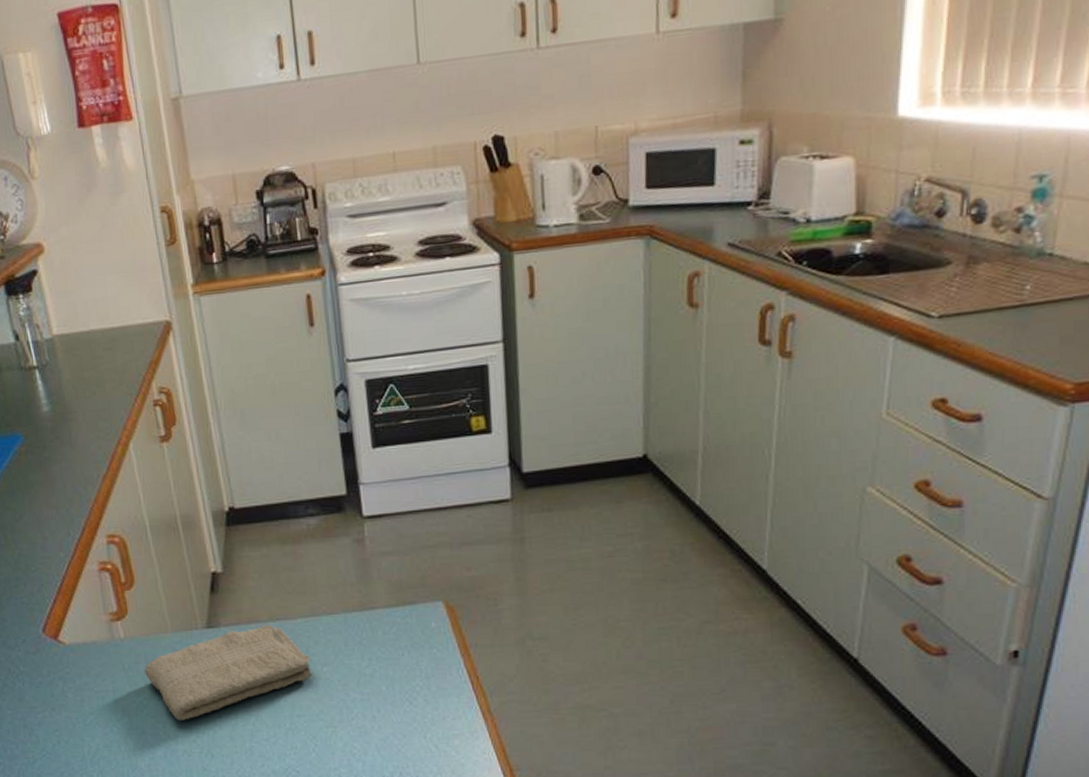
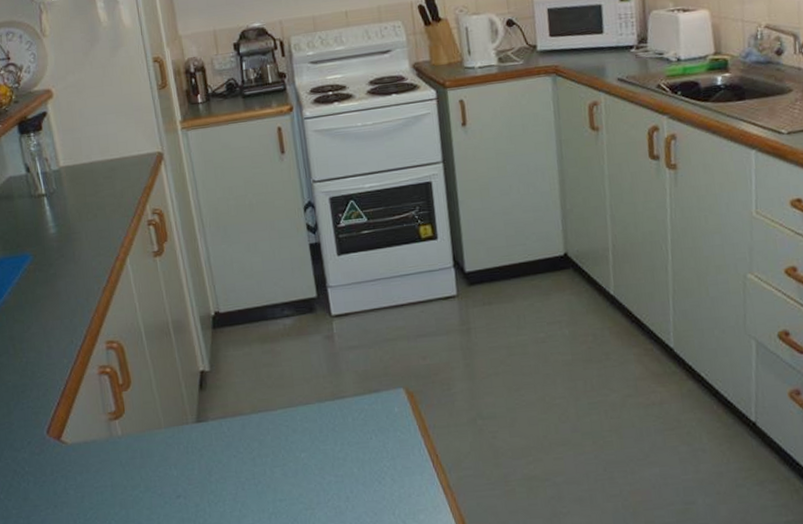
washcloth: present [144,624,312,721] -> none [140,416,291,511]

